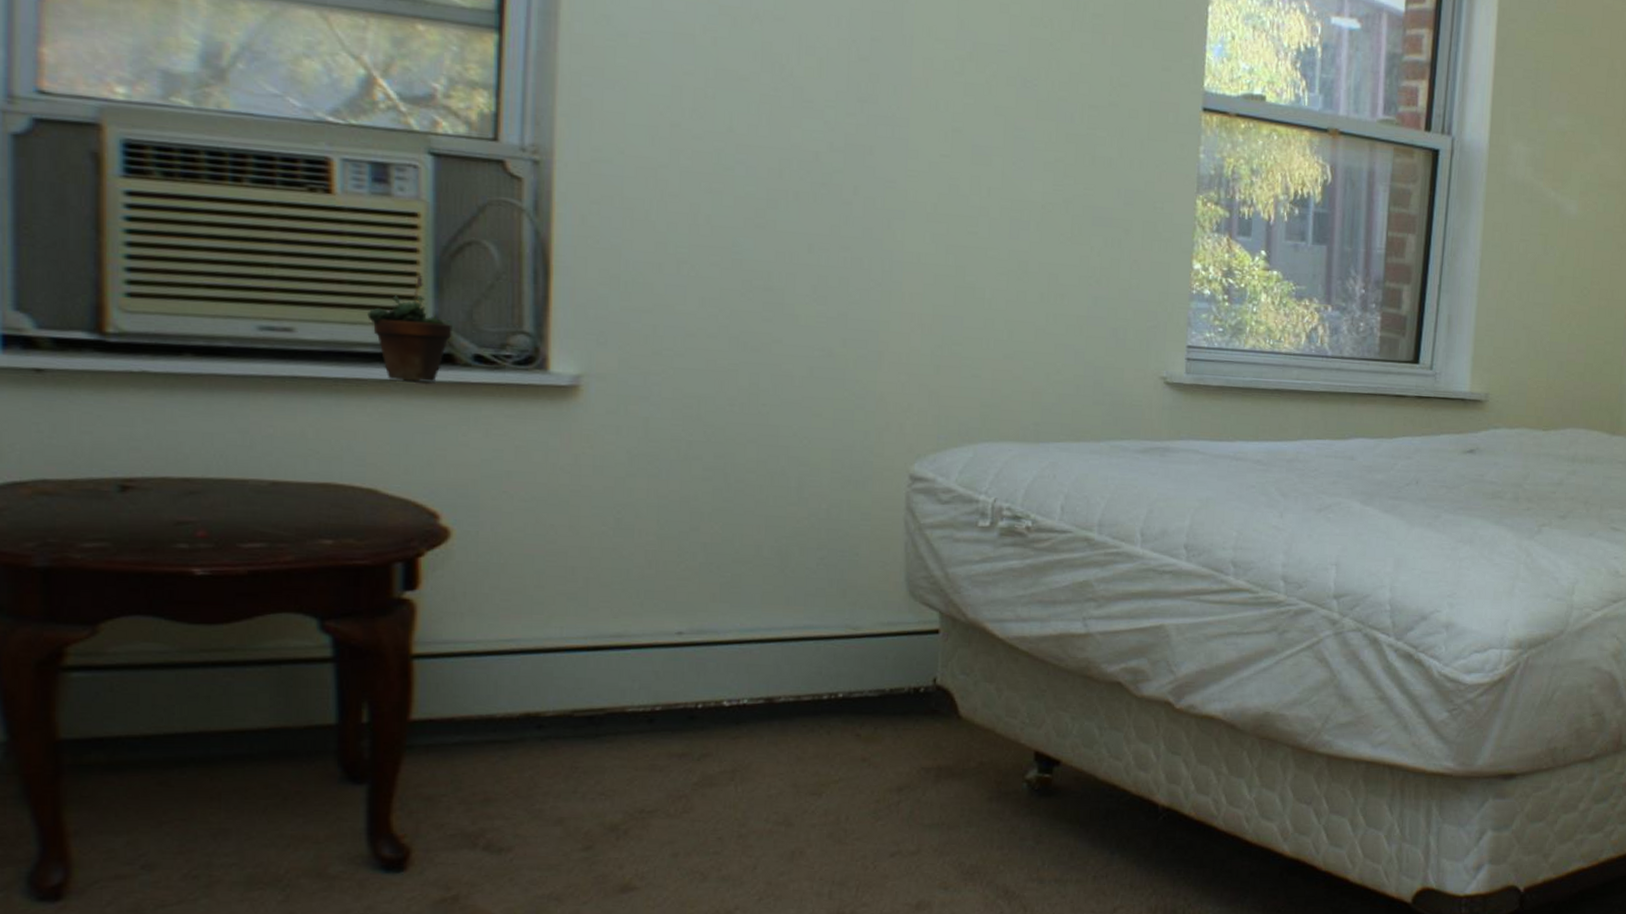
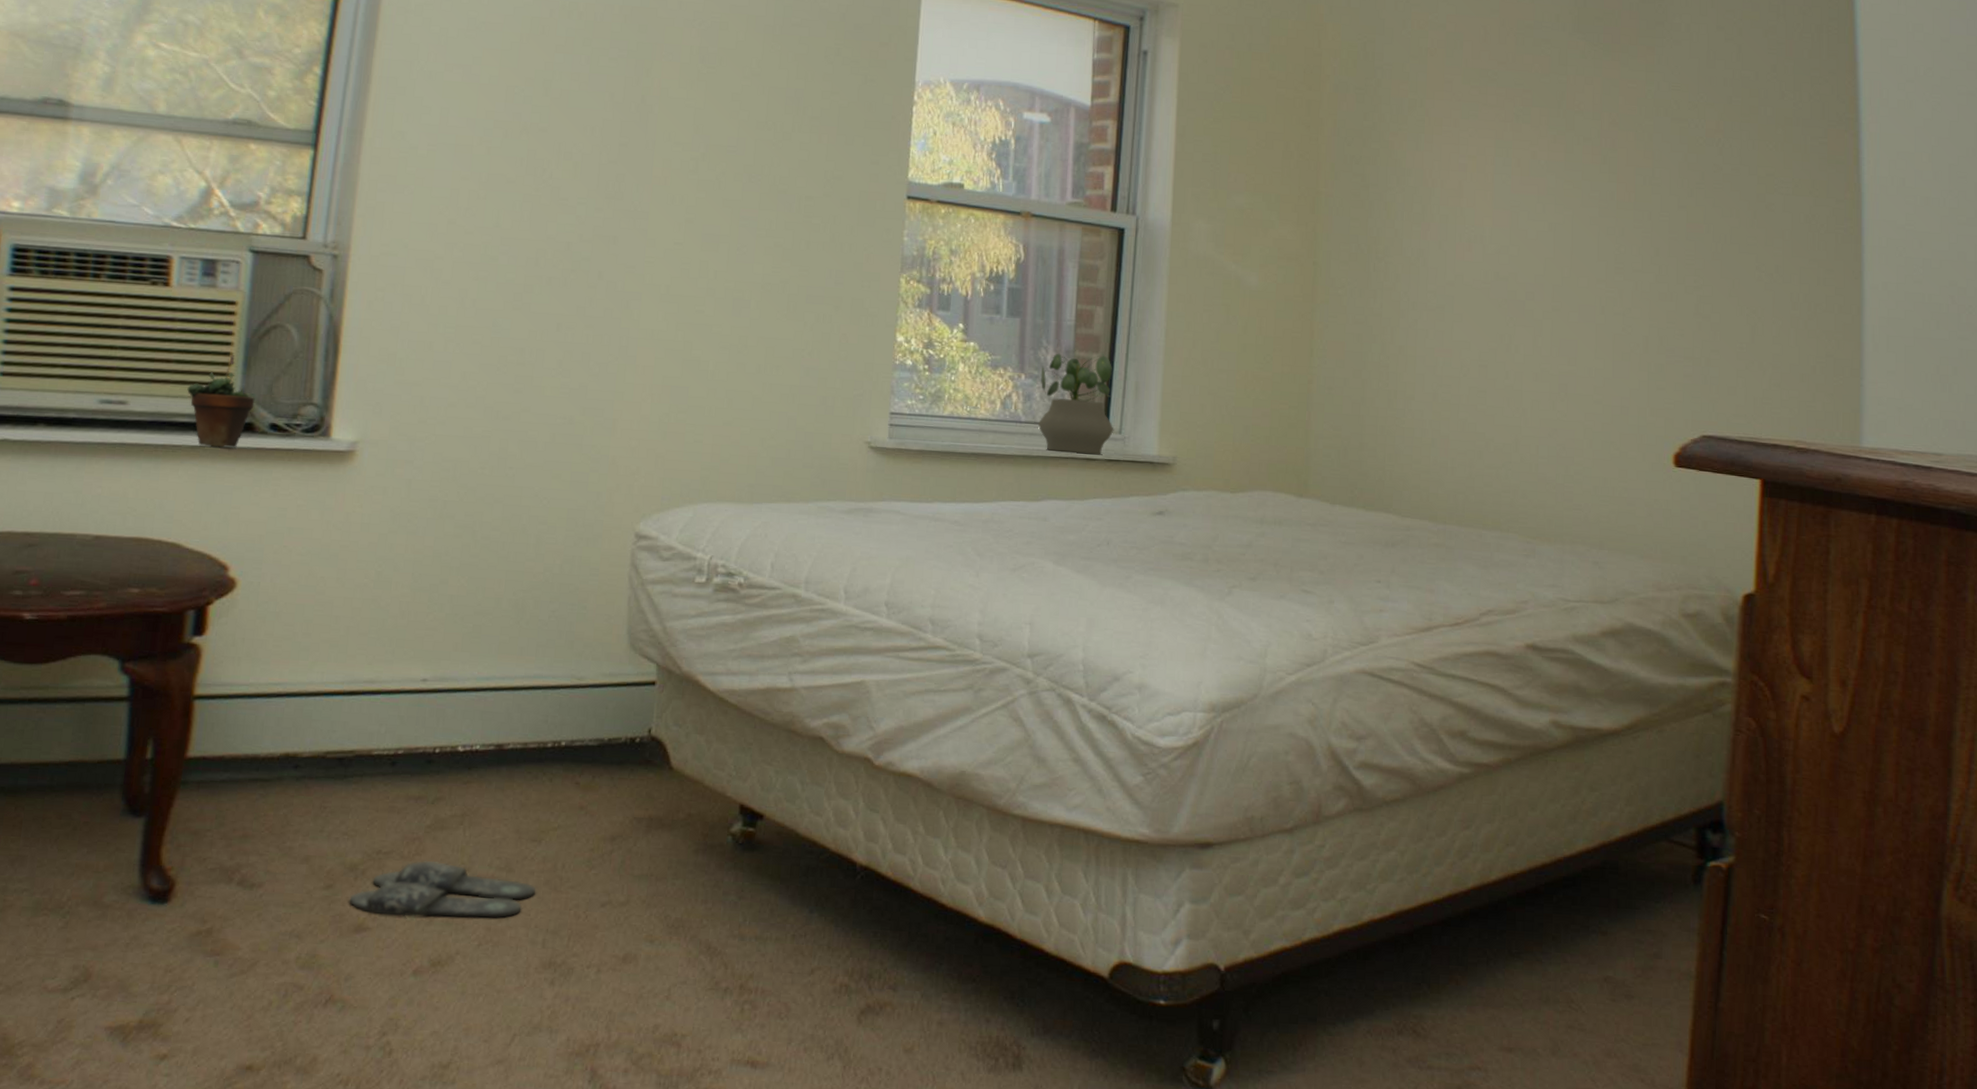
slippers: none [612,817,819,874] -> present [349,860,536,918]
potted plant: none [1345,284,1425,392] -> present [1037,353,1114,455]

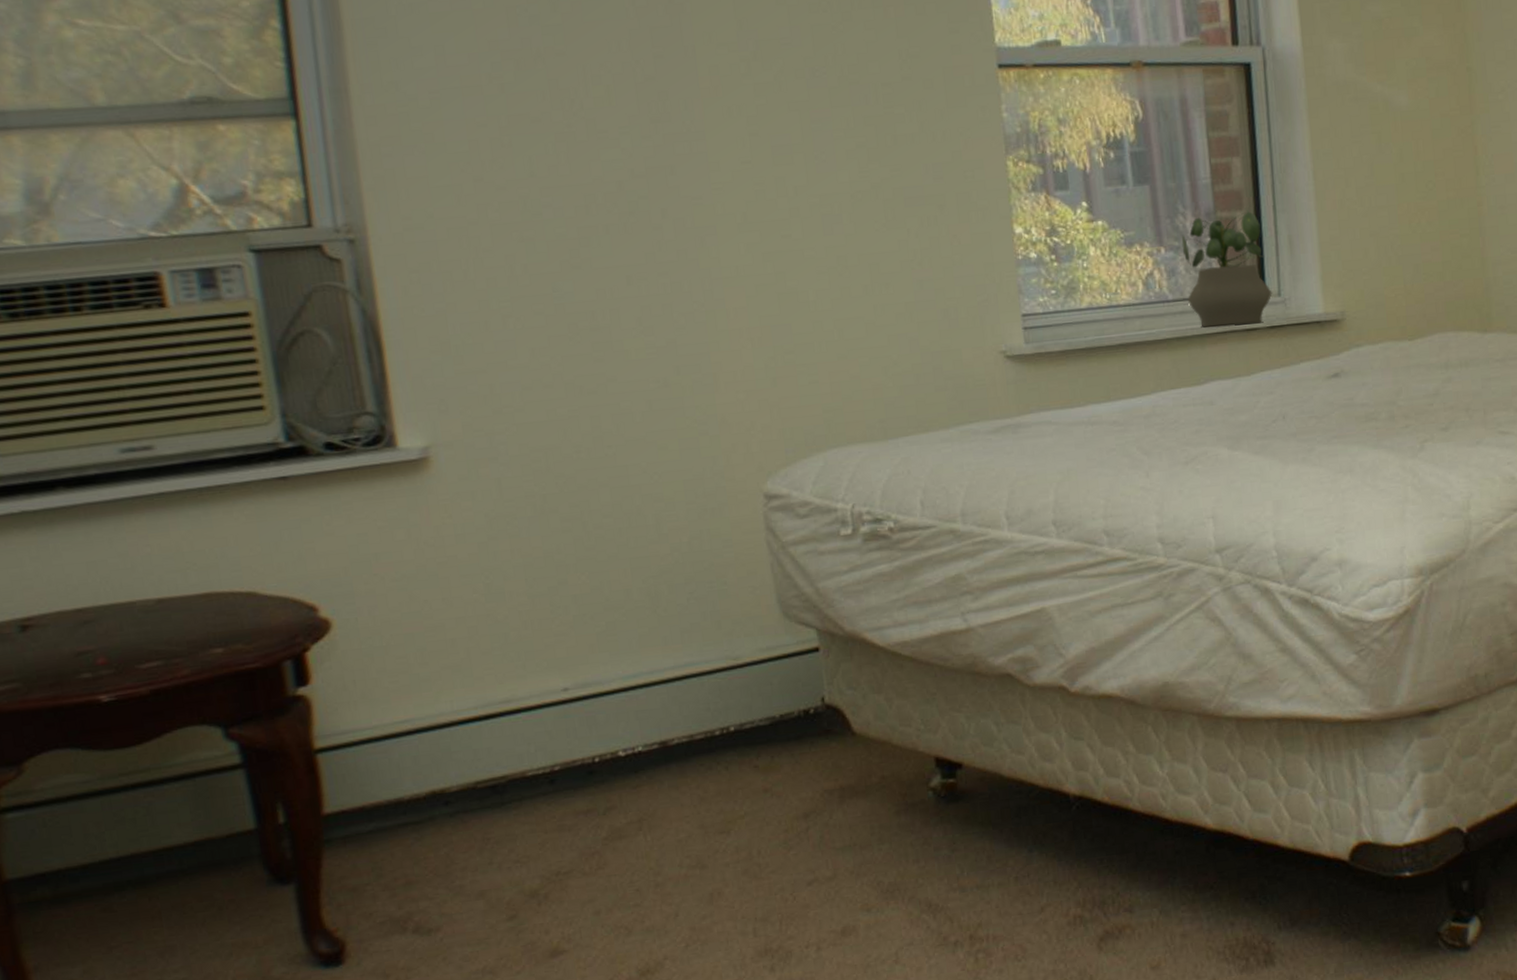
succulent plant: present [187,354,255,448] -> none [218,372,301,481]
slippers: present [349,860,536,918] -> none [537,871,736,936]

